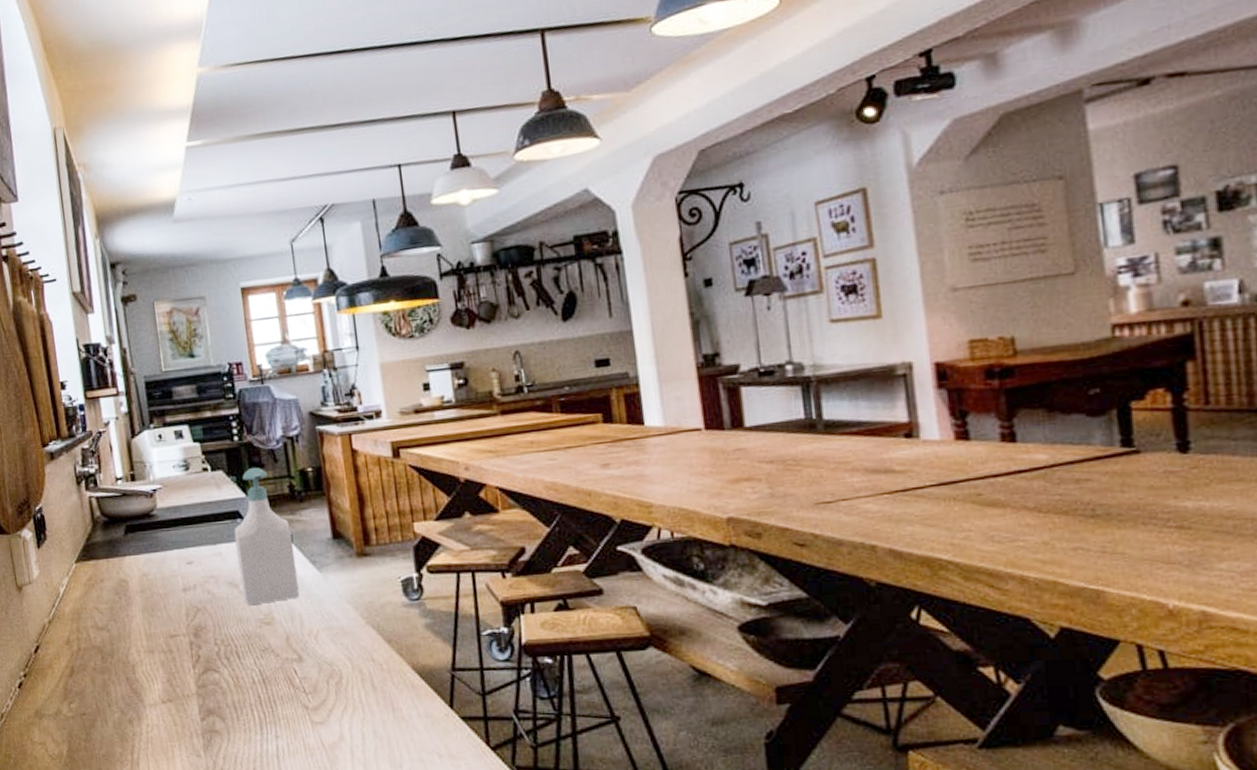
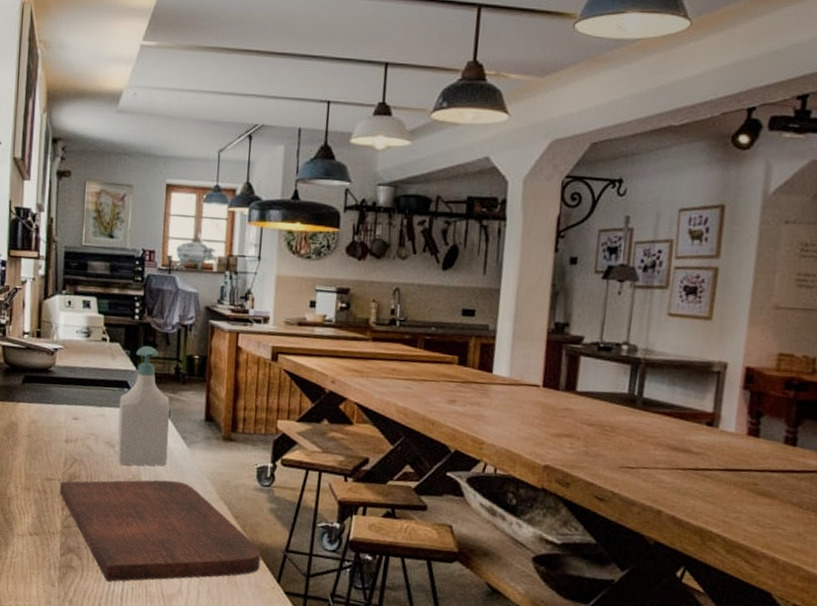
cutting board: none [185,612,427,741] -> present [59,480,261,582]

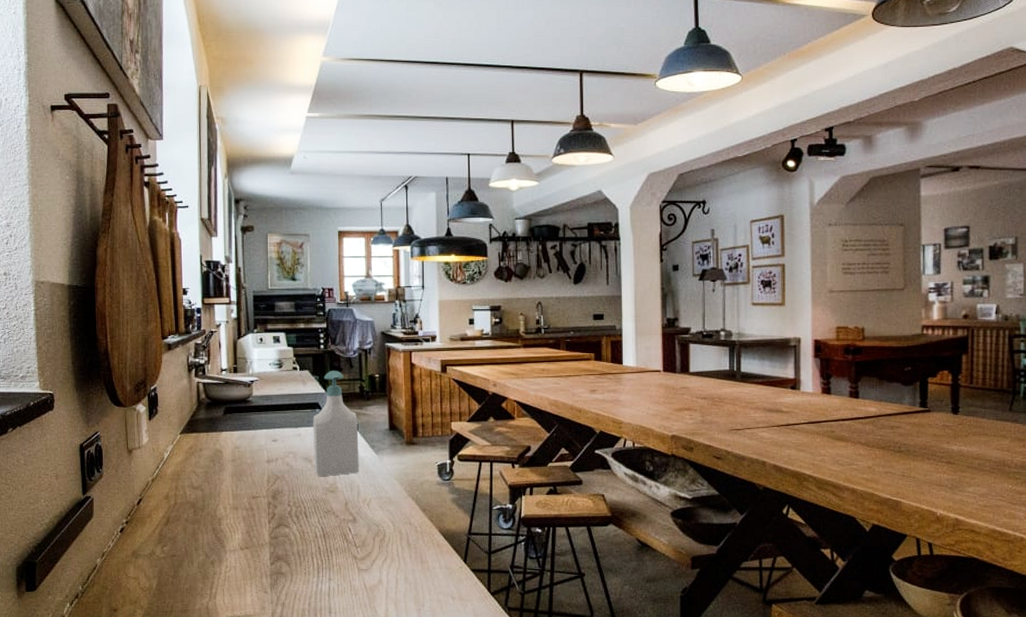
cutting board: present [59,480,261,582] -> none [265,485,448,582]

